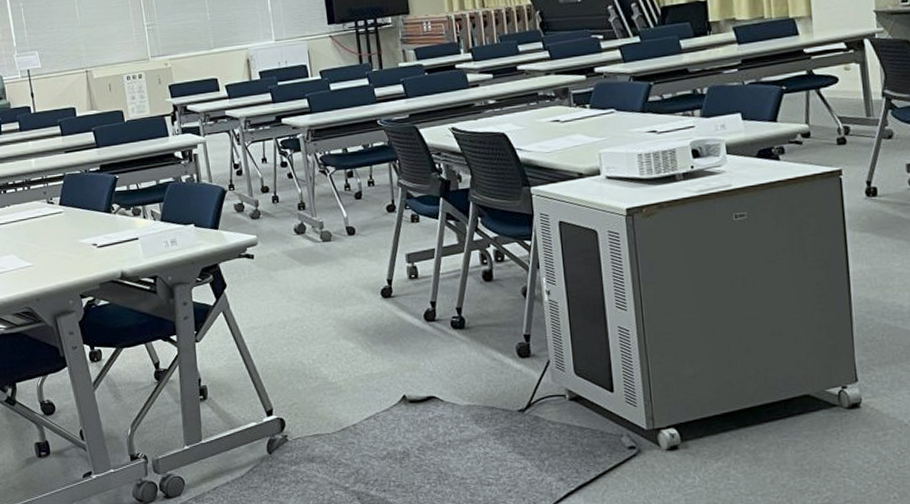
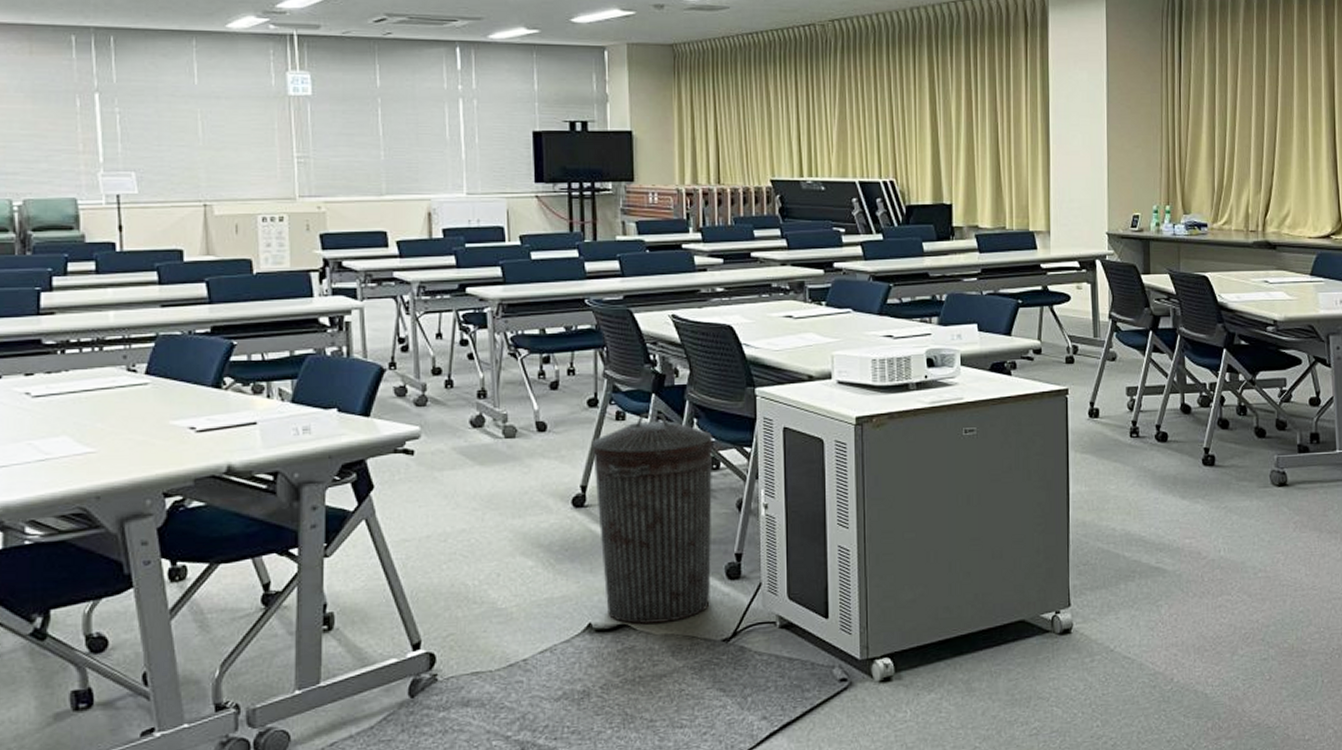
trash can: none [393,214,505,396] -> present [592,413,713,624]

